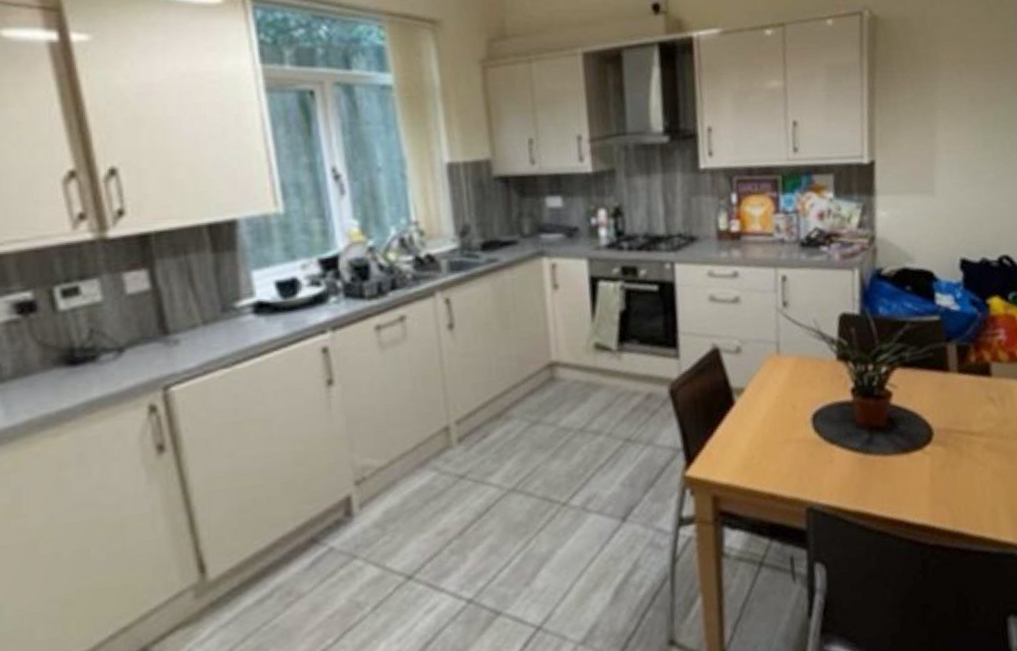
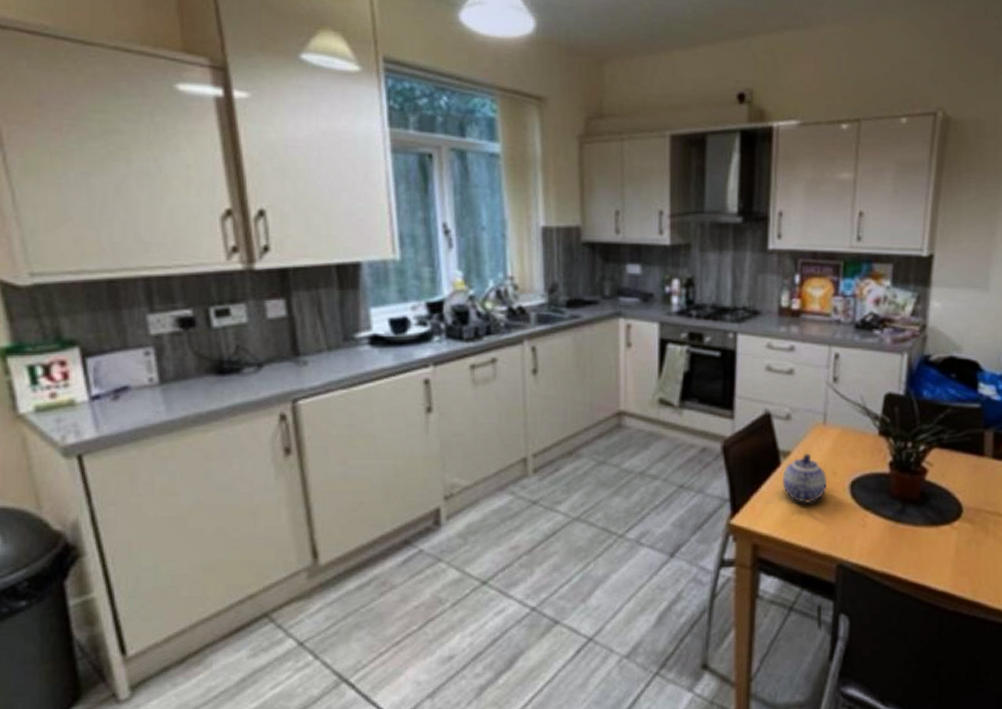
teapot: none [738,387,788,445] -> present [782,453,828,503]

